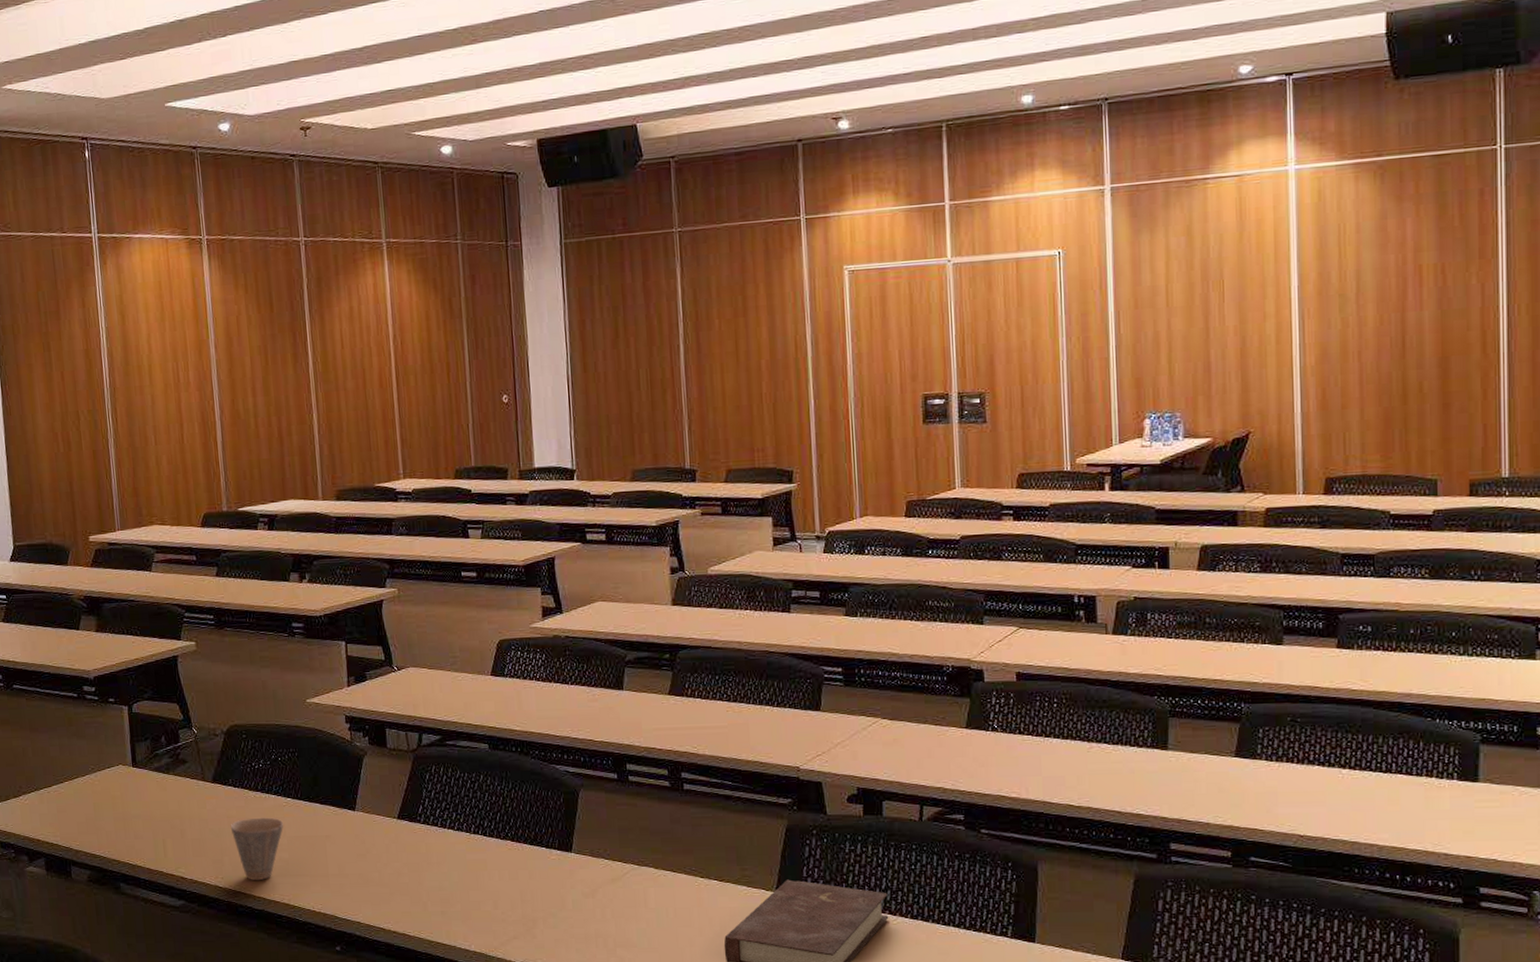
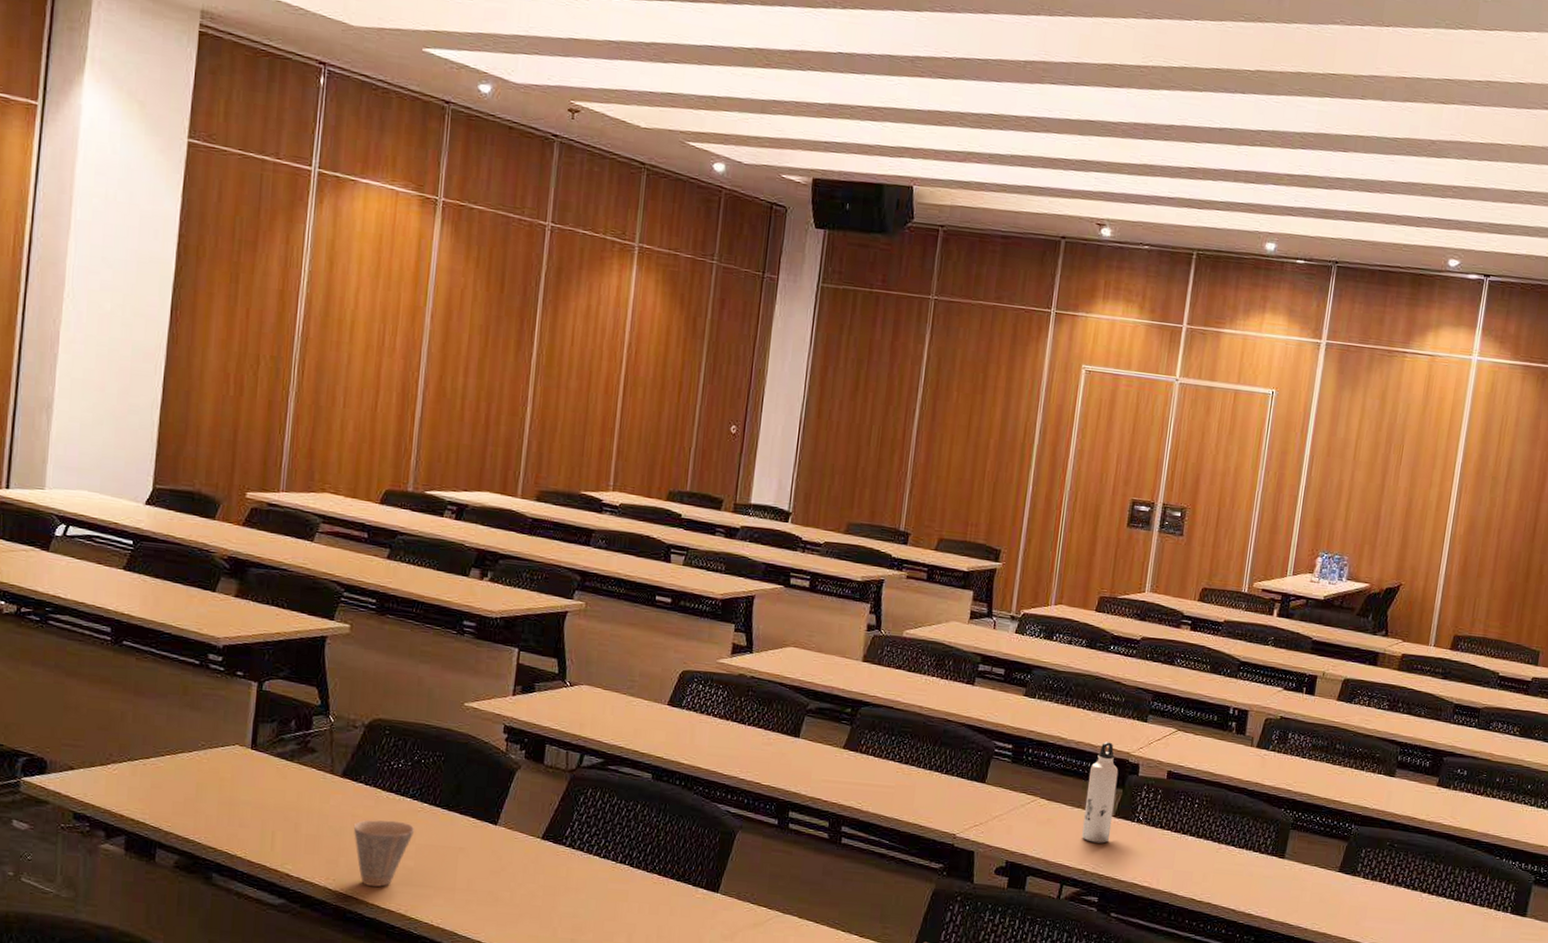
water bottle: none [930,651,965,758] -> present [1081,742,1119,843]

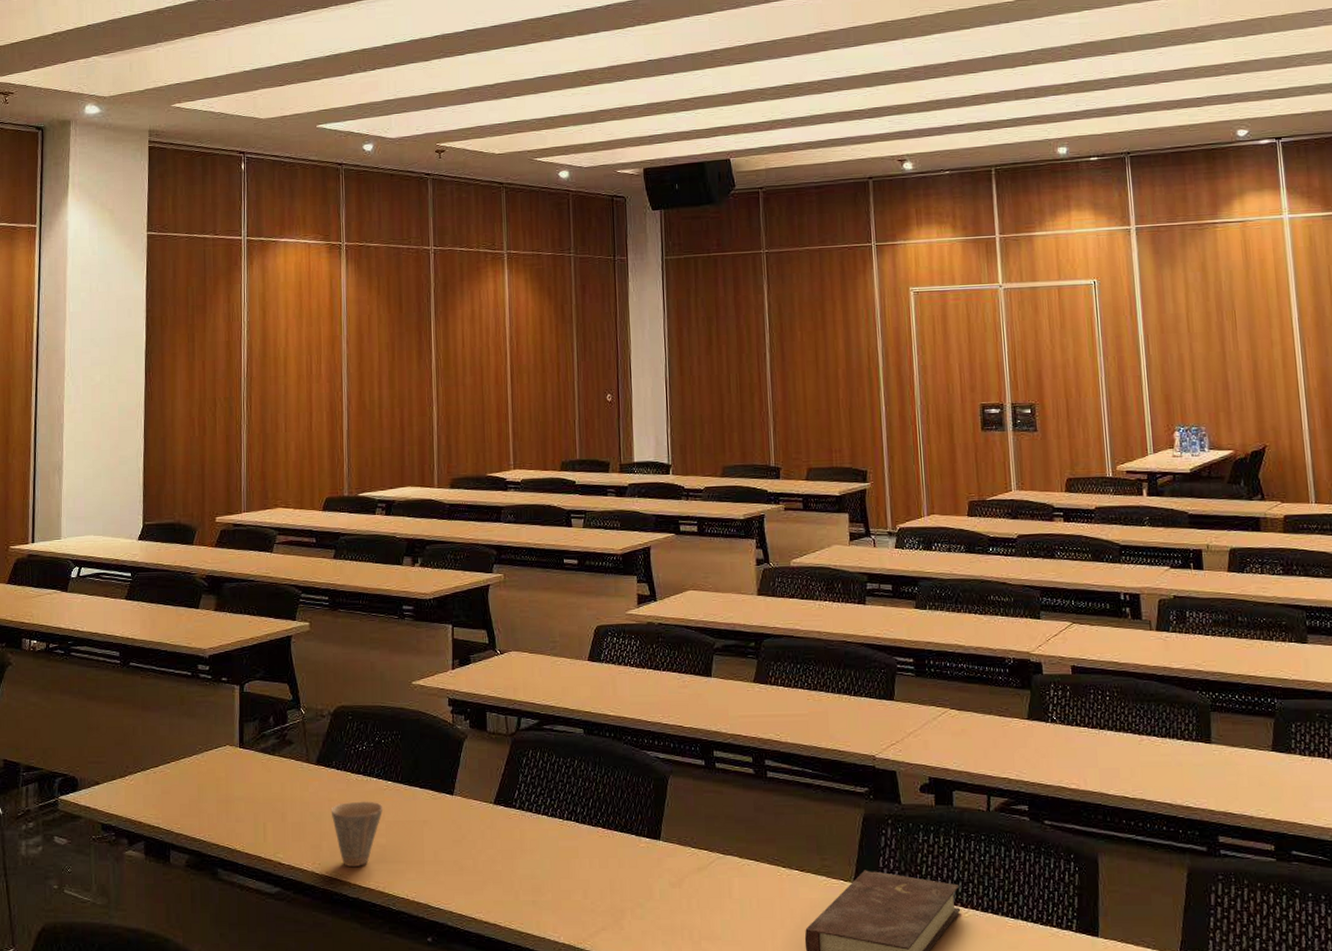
water bottle: present [1081,742,1119,843] -> none [994,644,1028,749]

